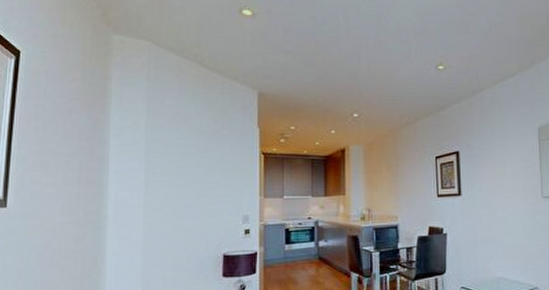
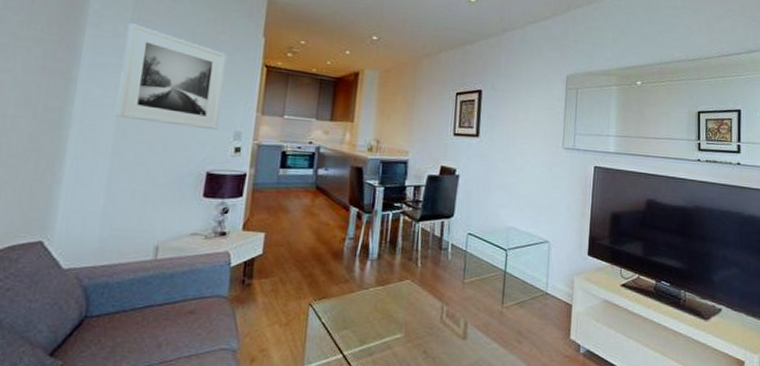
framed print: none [142,130,229,217] -> present [115,23,226,131]

